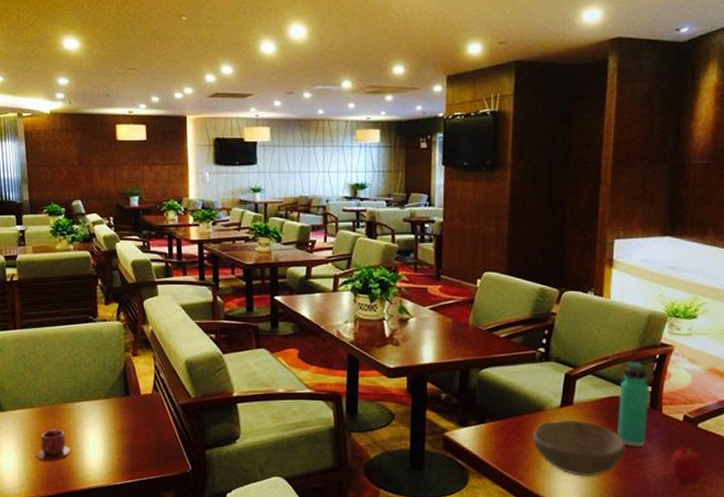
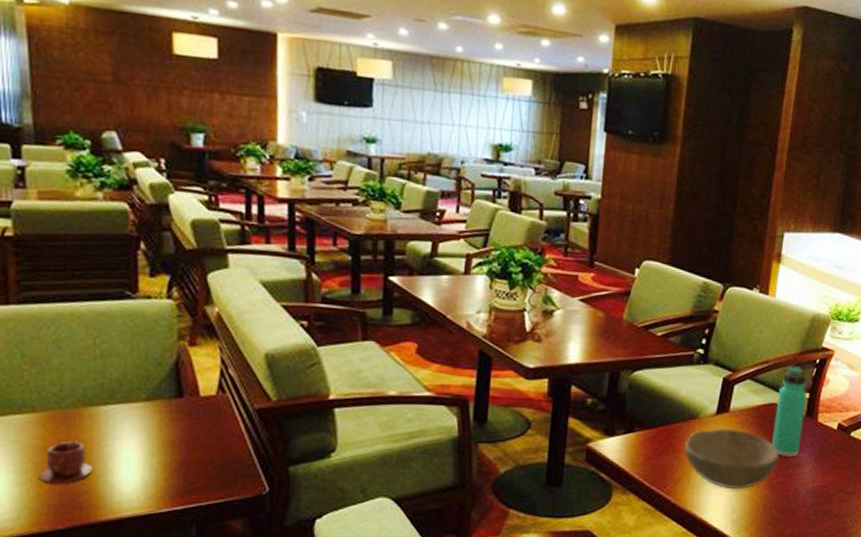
fruit: present [670,447,705,485] -> none [820,457,854,495]

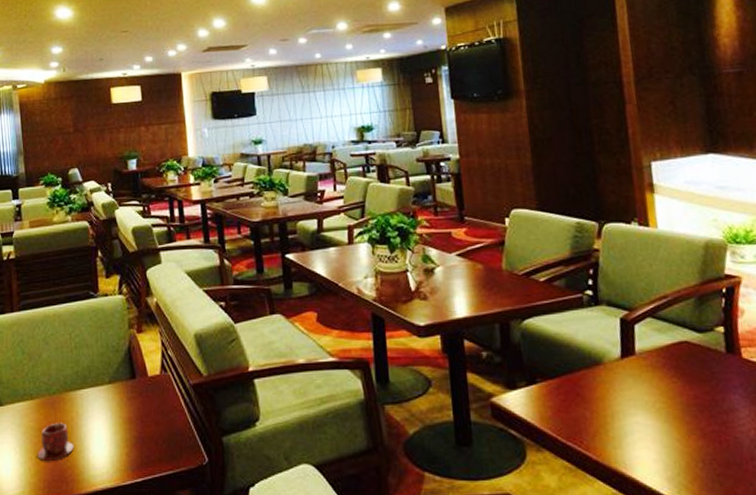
bowl: present [683,428,779,490] -> none [593,372,706,442]
thermos bottle: present [772,366,807,457] -> none [687,298,729,400]

